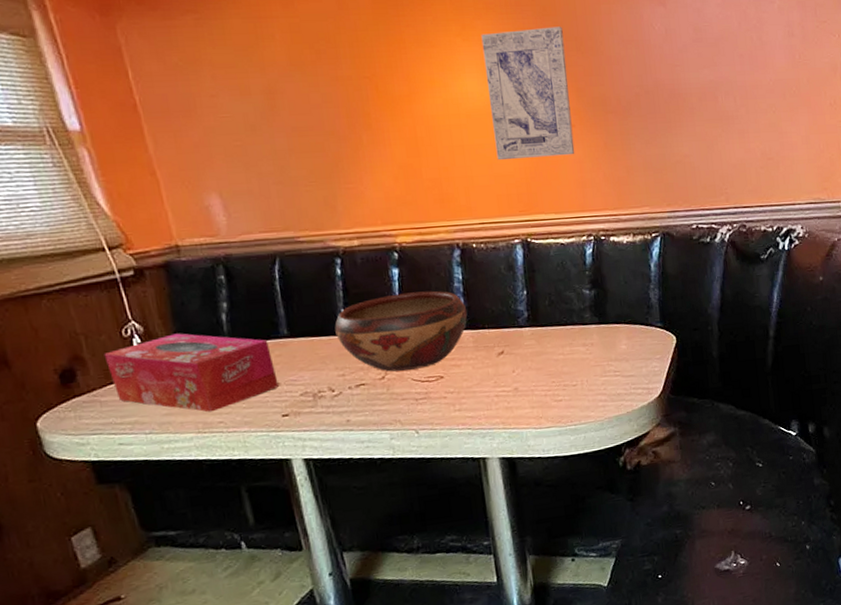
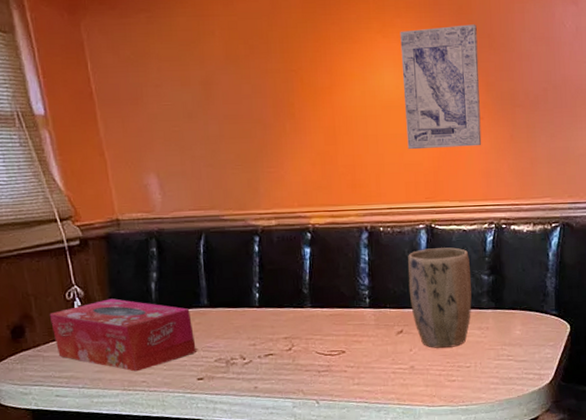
decorative bowl: present [334,291,468,372] -> none [249,270,371,344]
plant pot: none [504,262,575,368] -> present [407,247,472,348]

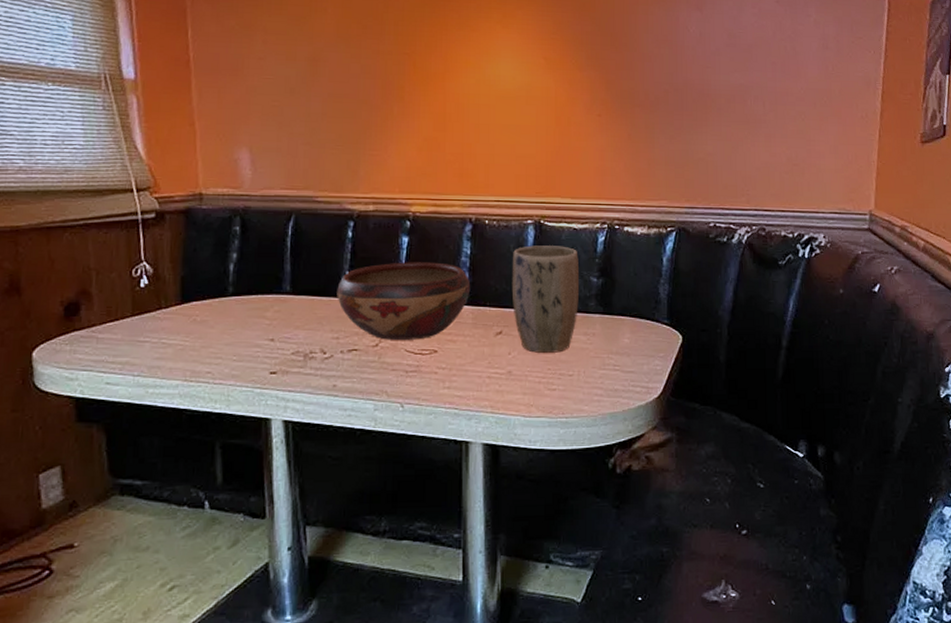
tissue box: present [49,298,196,372] -> none [110,278,272,361]
decorative bowl: none [249,270,371,344] -> present [337,262,471,340]
wall art: present [400,24,482,150] -> none [520,21,599,143]

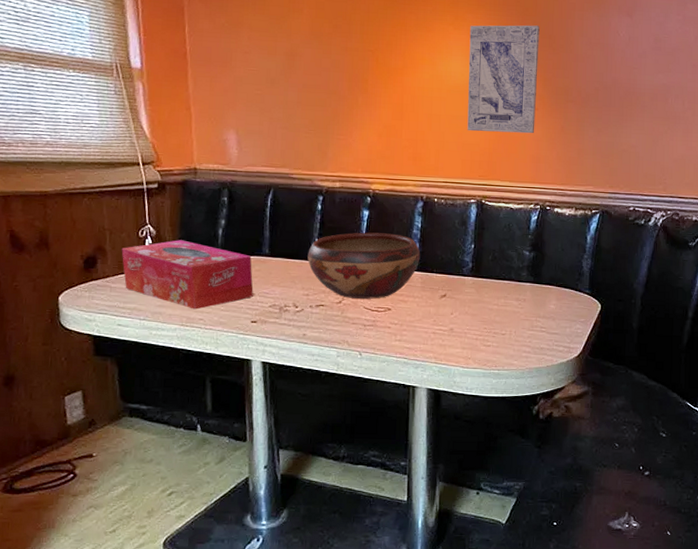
tissue box: none [110,278,272,361] -> present [121,240,253,310]
plant pot: present [511,245,580,353] -> none [455,222,514,315]
wall art: none [520,21,599,143] -> present [467,25,540,134]

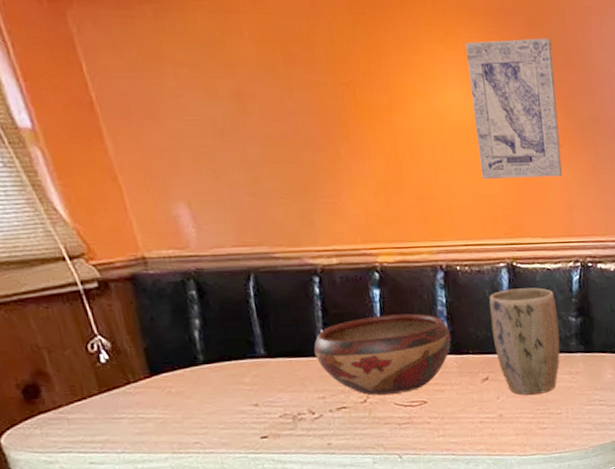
tissue box: present [121,240,253,310] -> none [69,350,257,432]
plant pot: none [455,222,514,315] -> present [489,287,560,395]

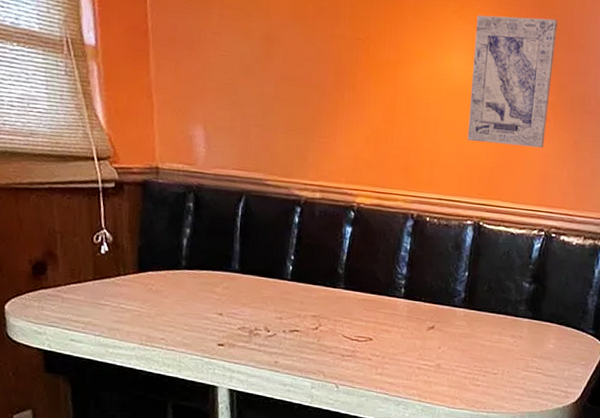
decorative bowl: present [313,313,452,395] -> none [281,251,408,327]
plant pot: present [489,287,560,395] -> none [446,246,513,352]

